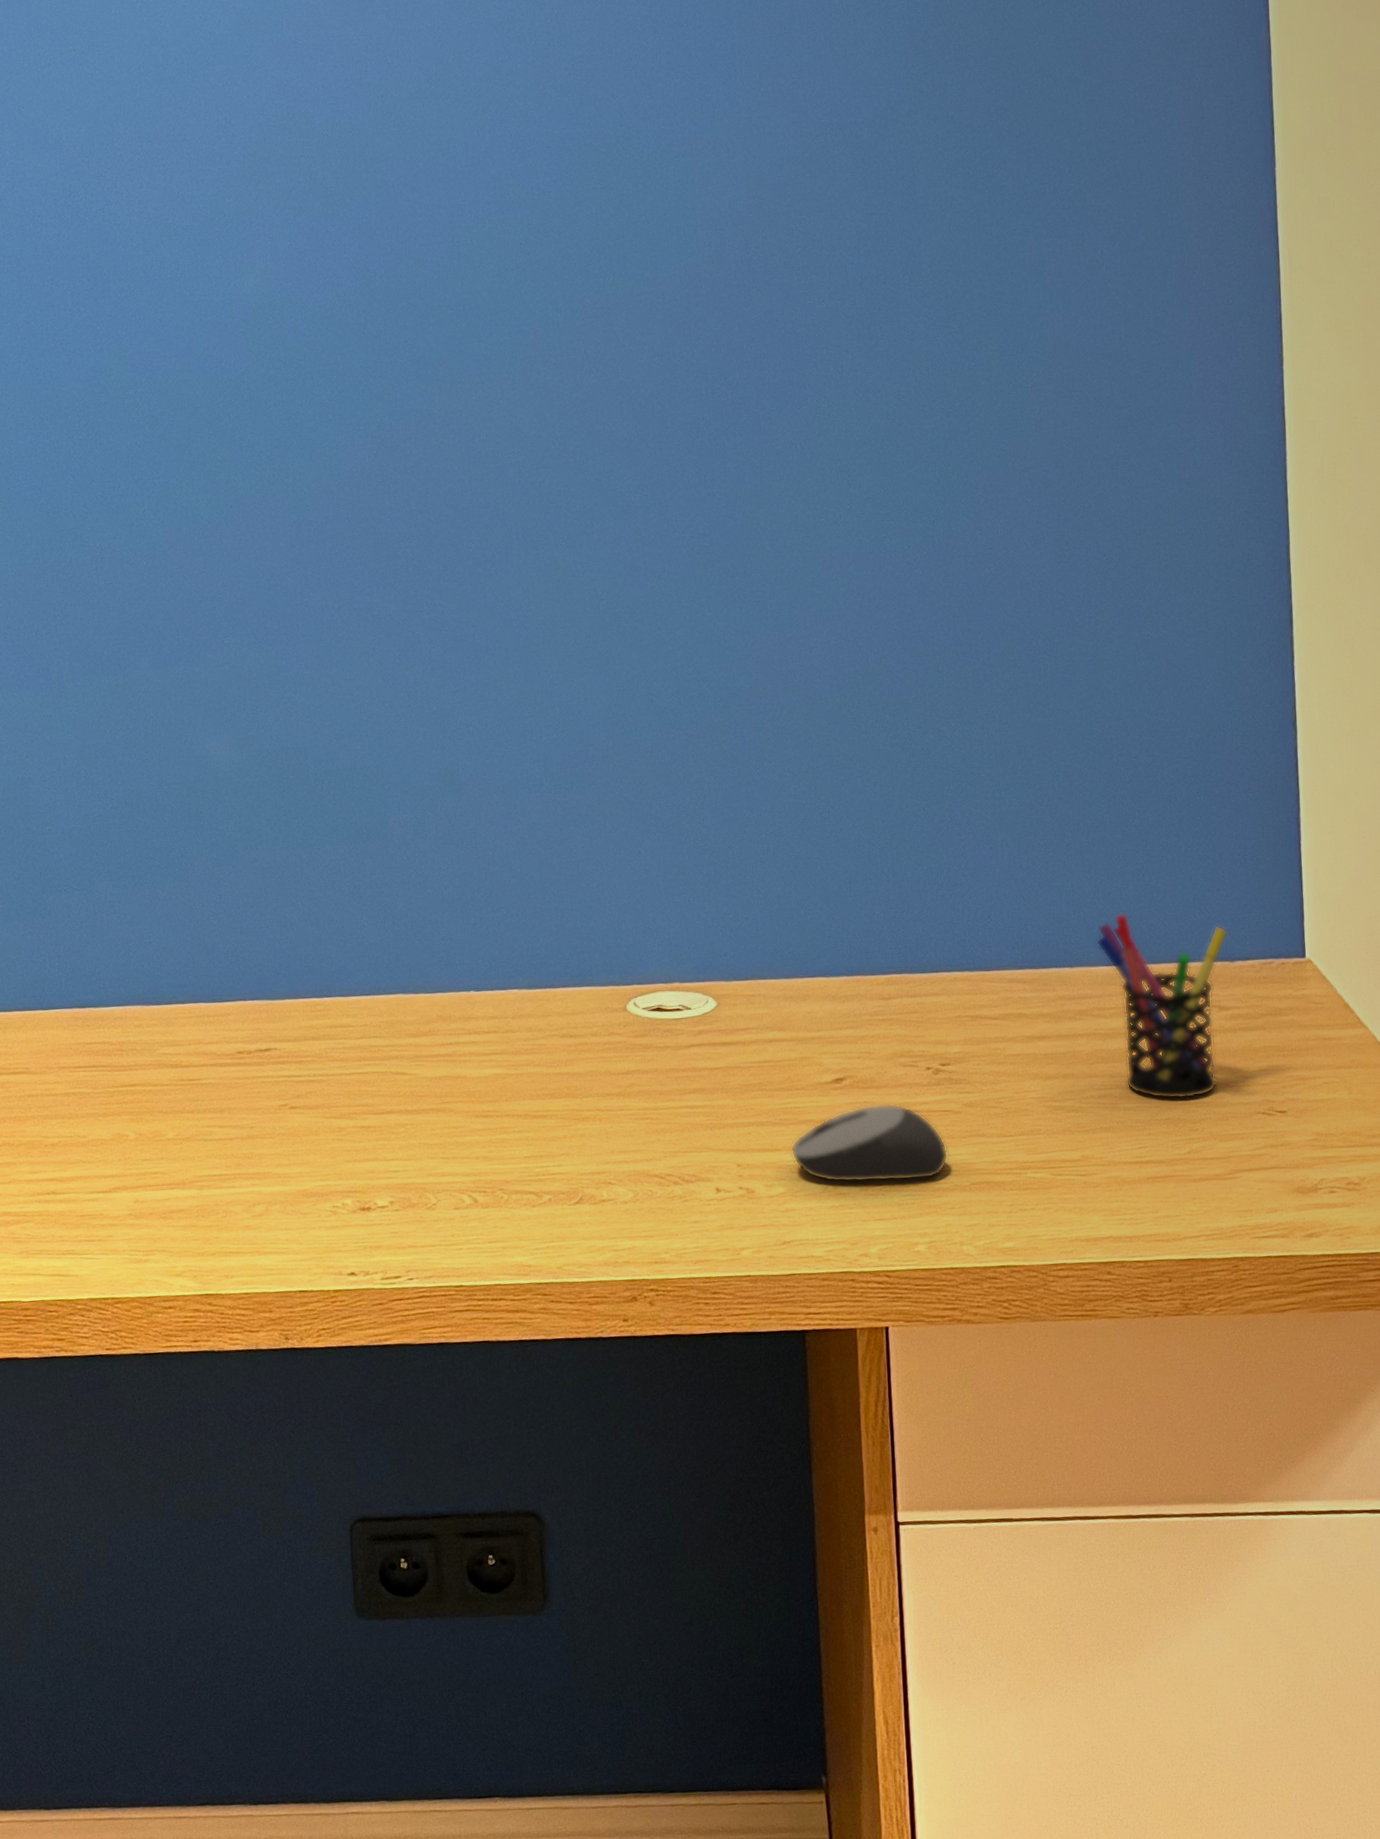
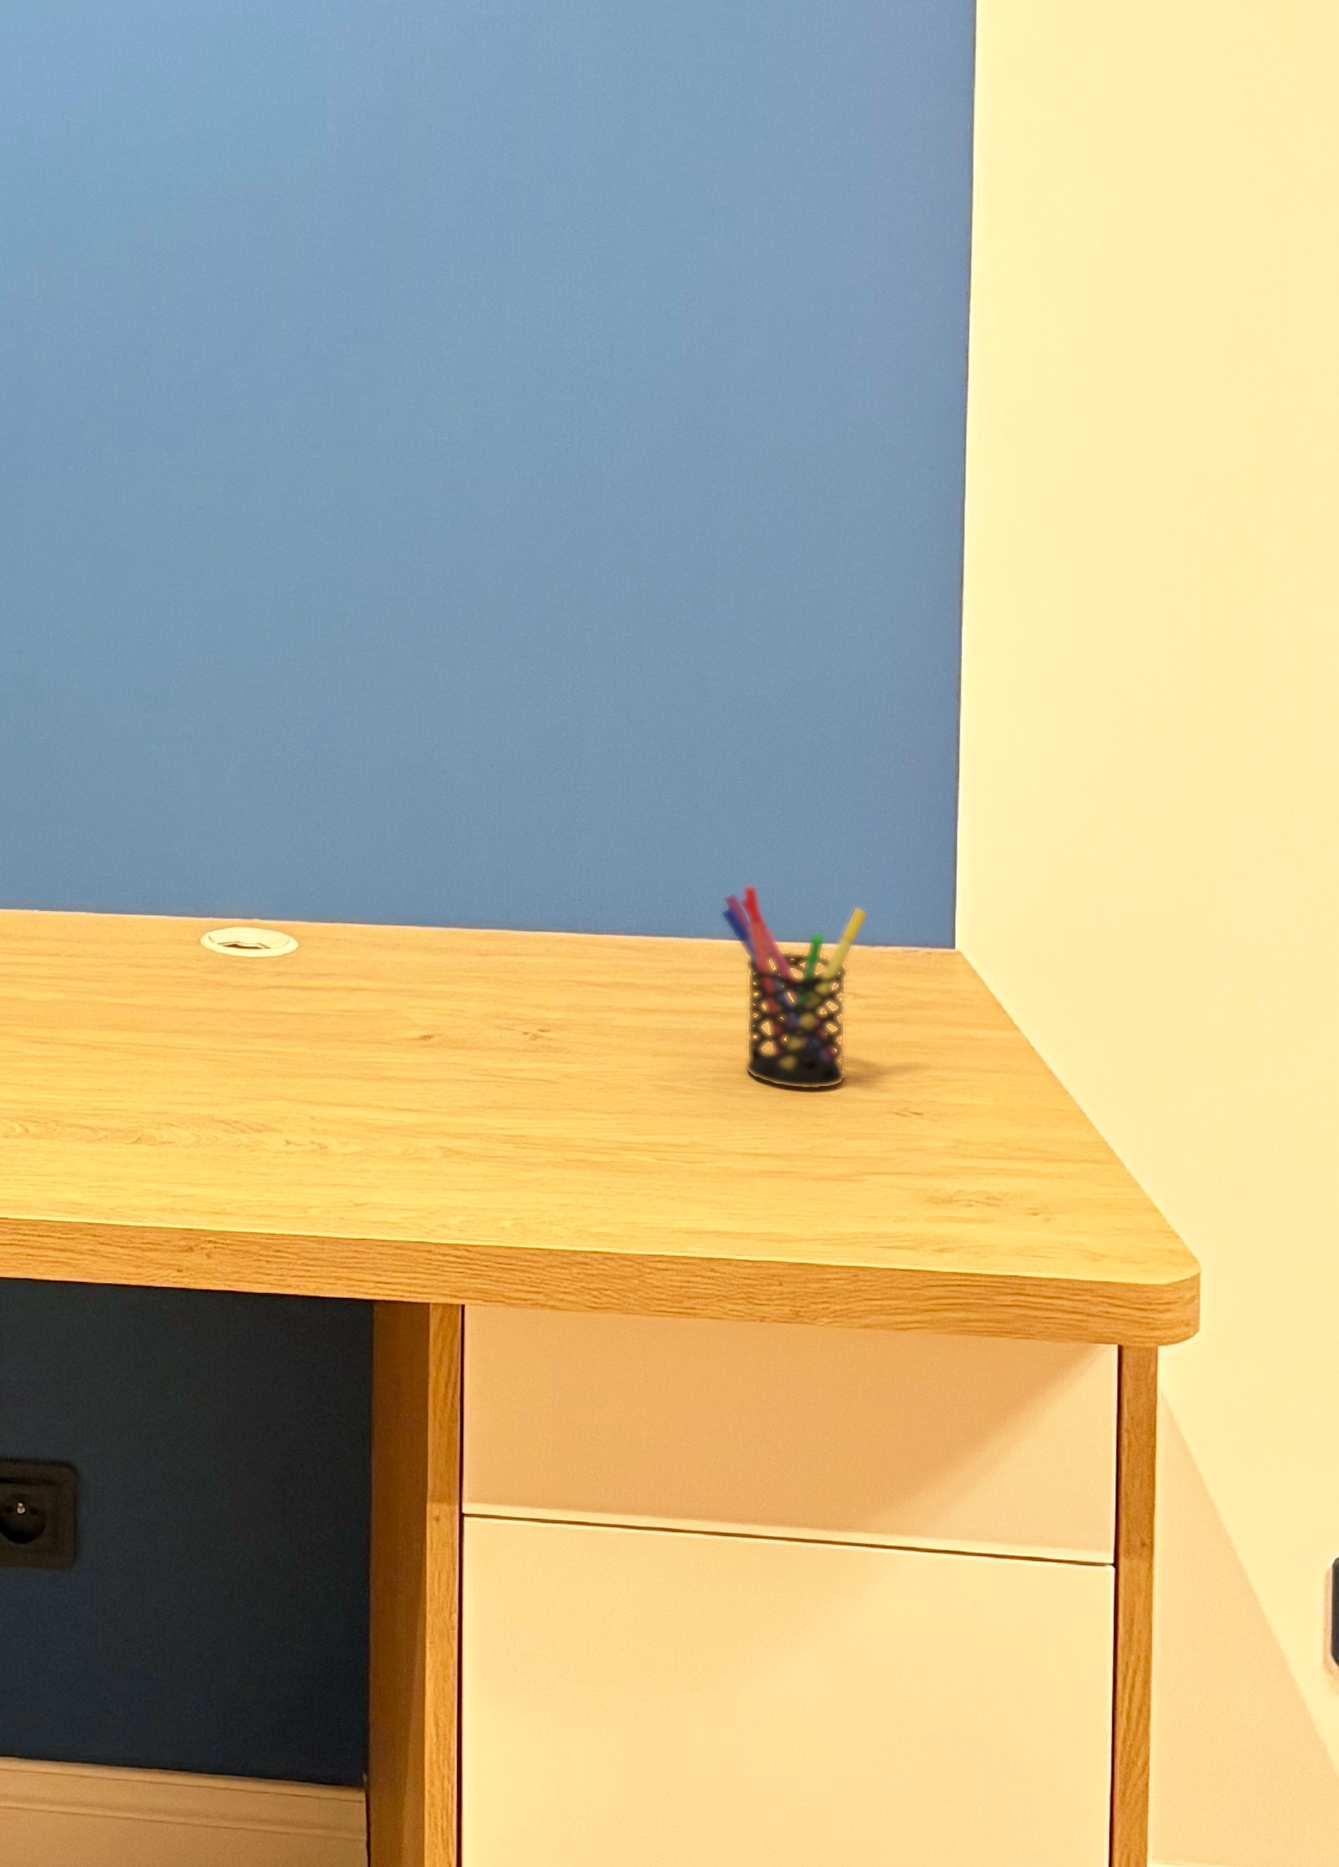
computer mouse: present [790,1103,949,1183] -> none [369,1067,542,1151]

